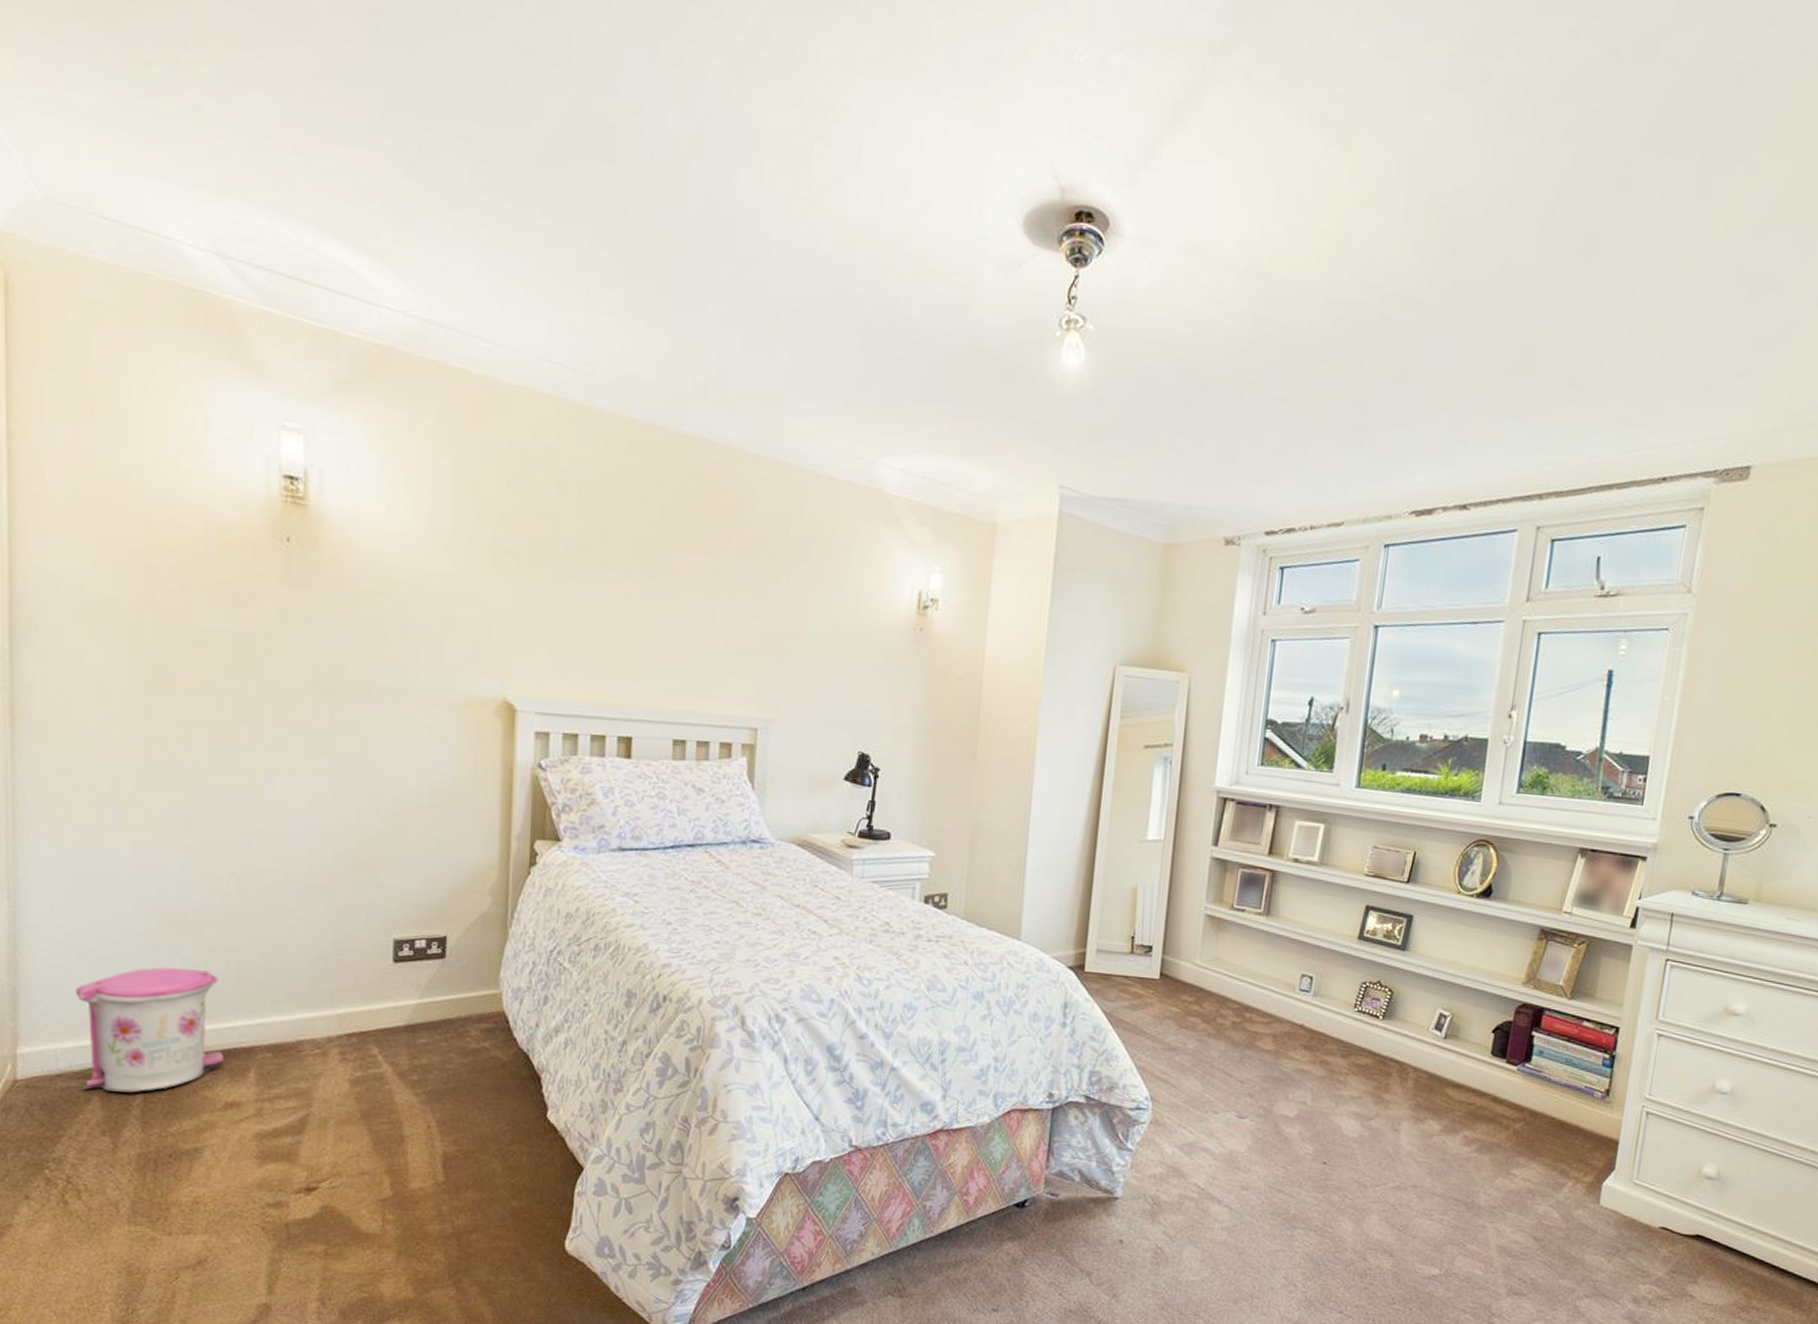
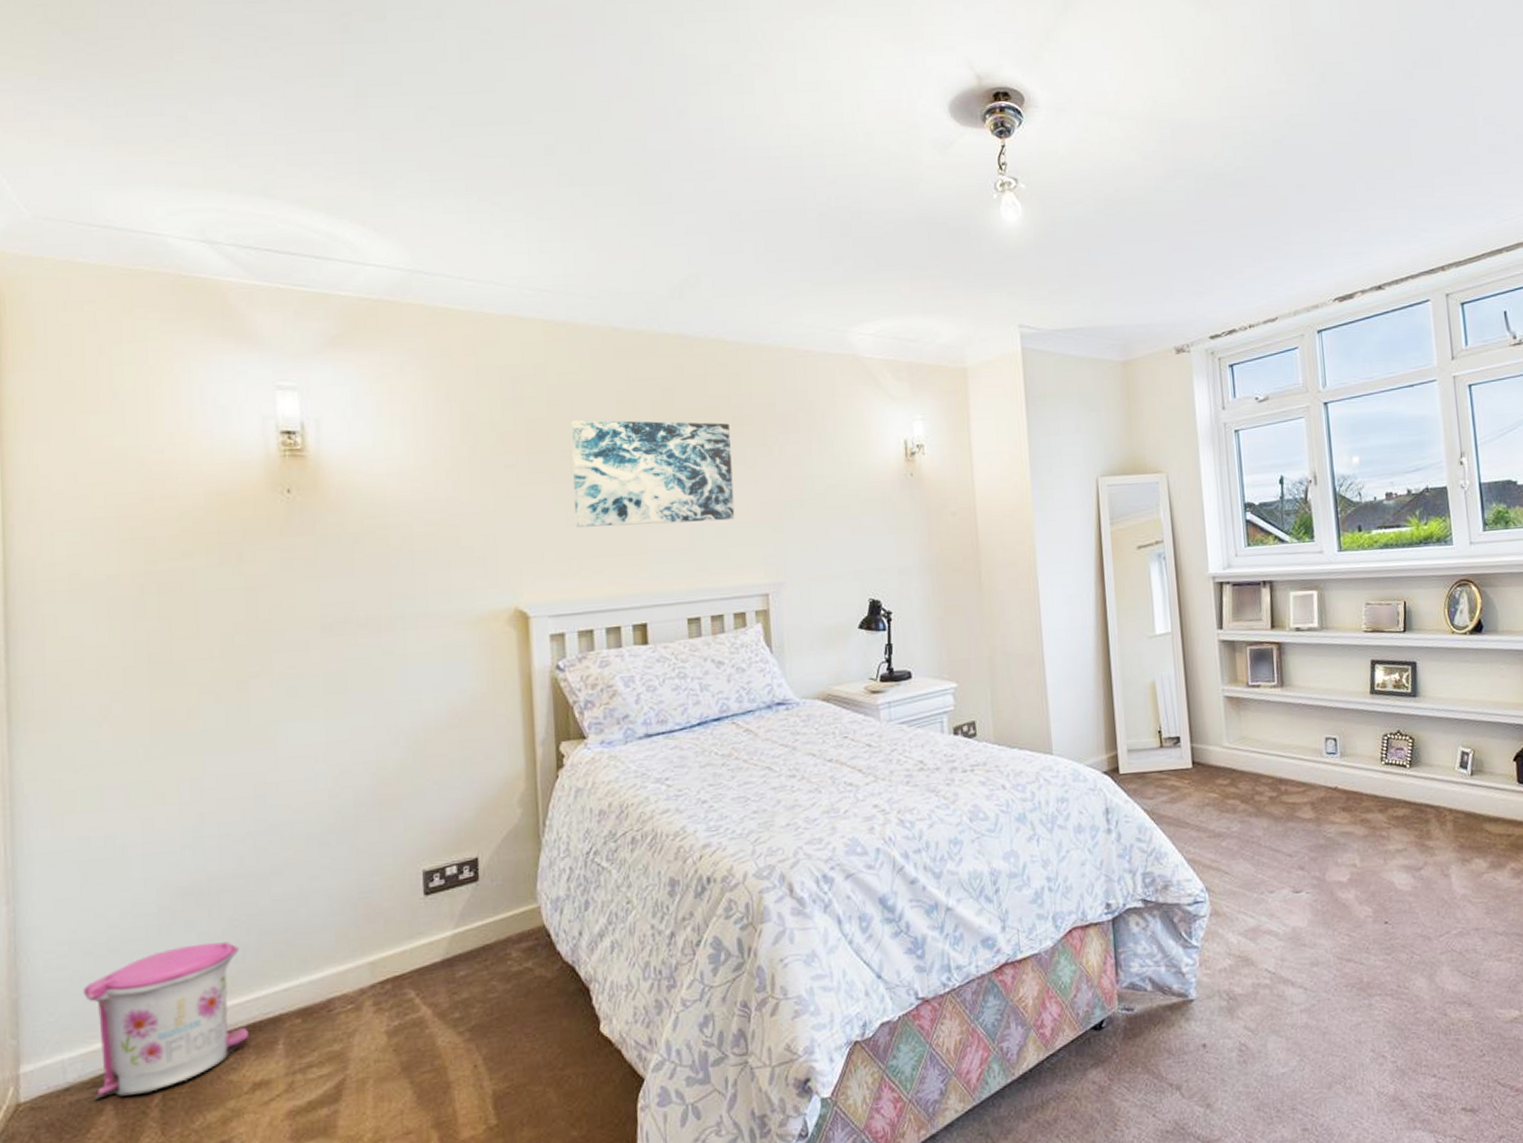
wall art: none [570,512,739,646] -> present [570,419,735,528]

